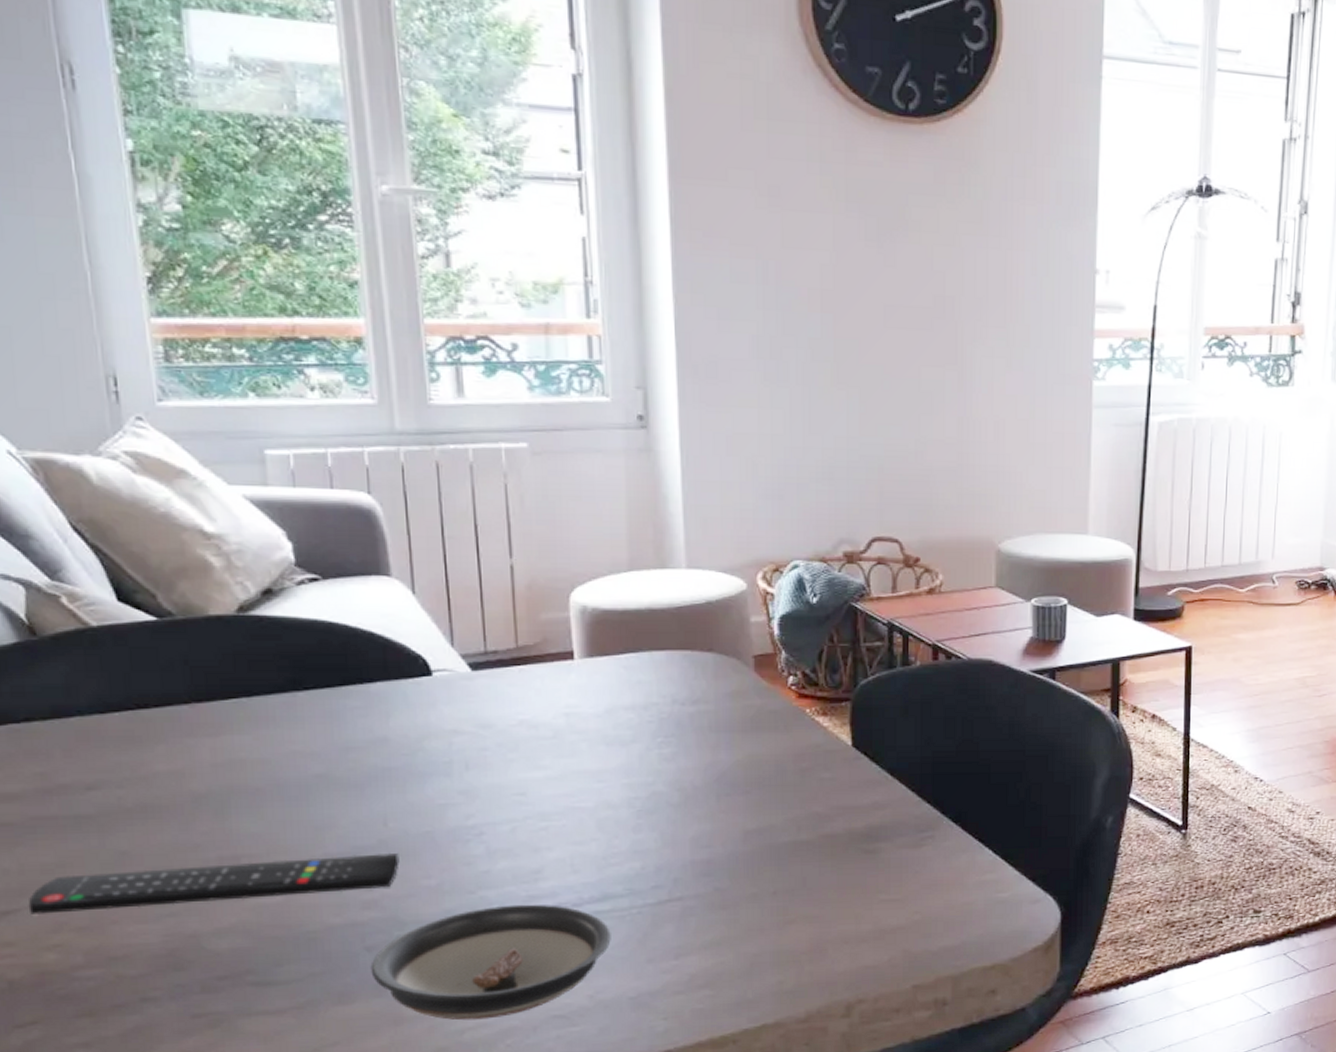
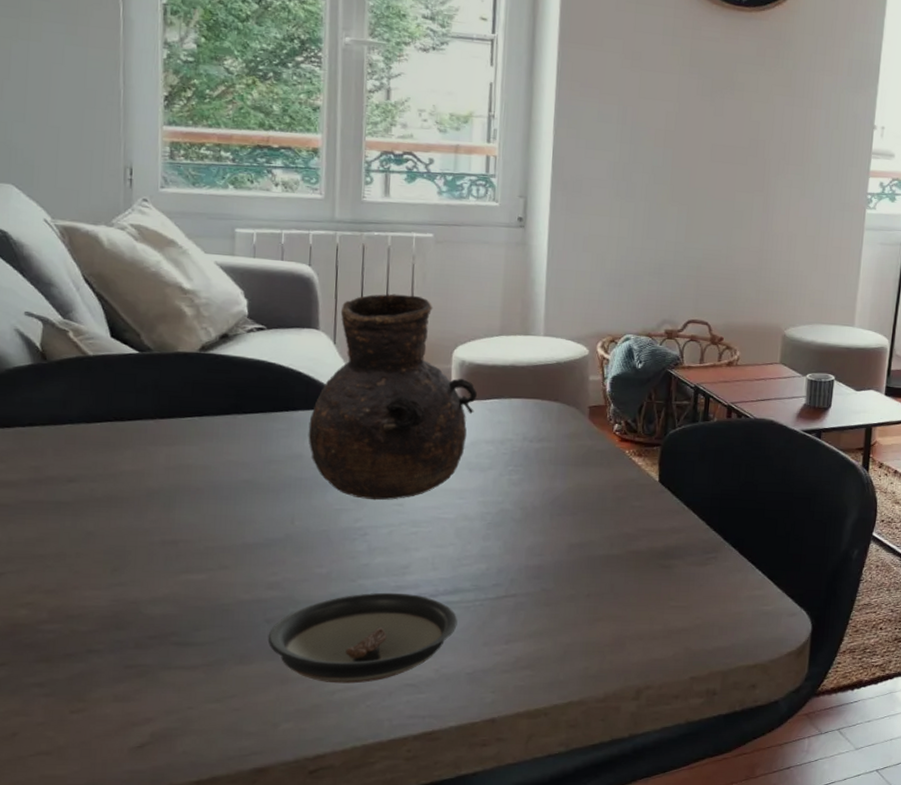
remote control: present [28,853,400,914] -> none [11,545,300,578]
vase: none [391,524,606,791] -> present [308,294,477,500]

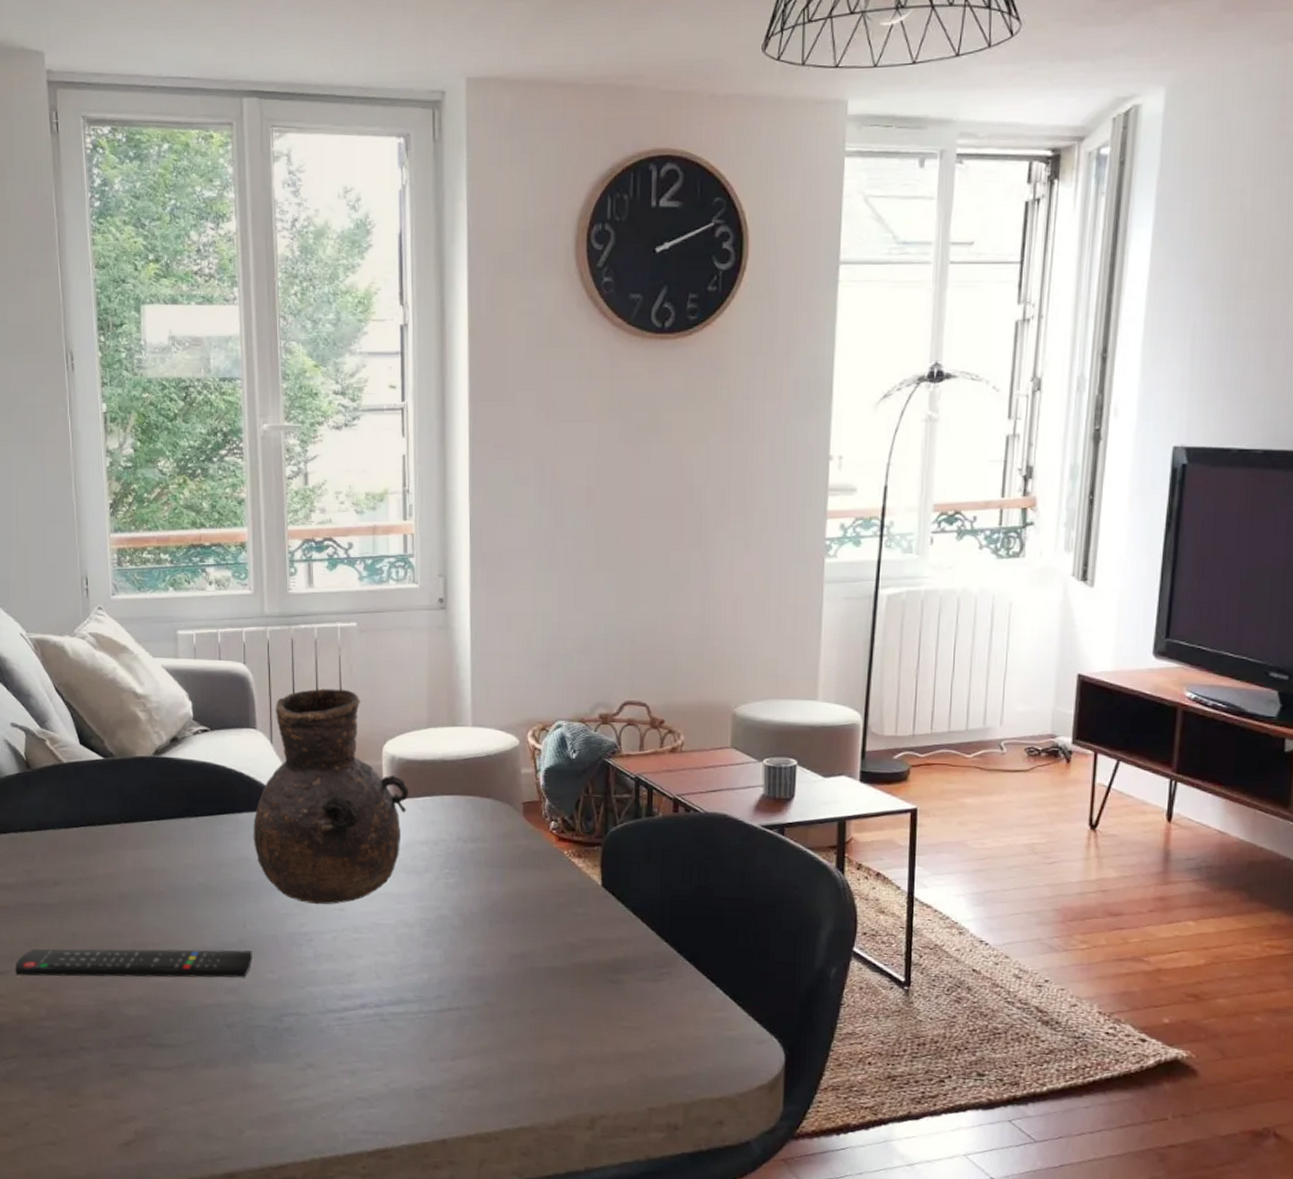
remote control: none [11,545,300,578] -> present [15,948,253,978]
saucer: present [267,592,458,684] -> none [229,1000,403,1094]

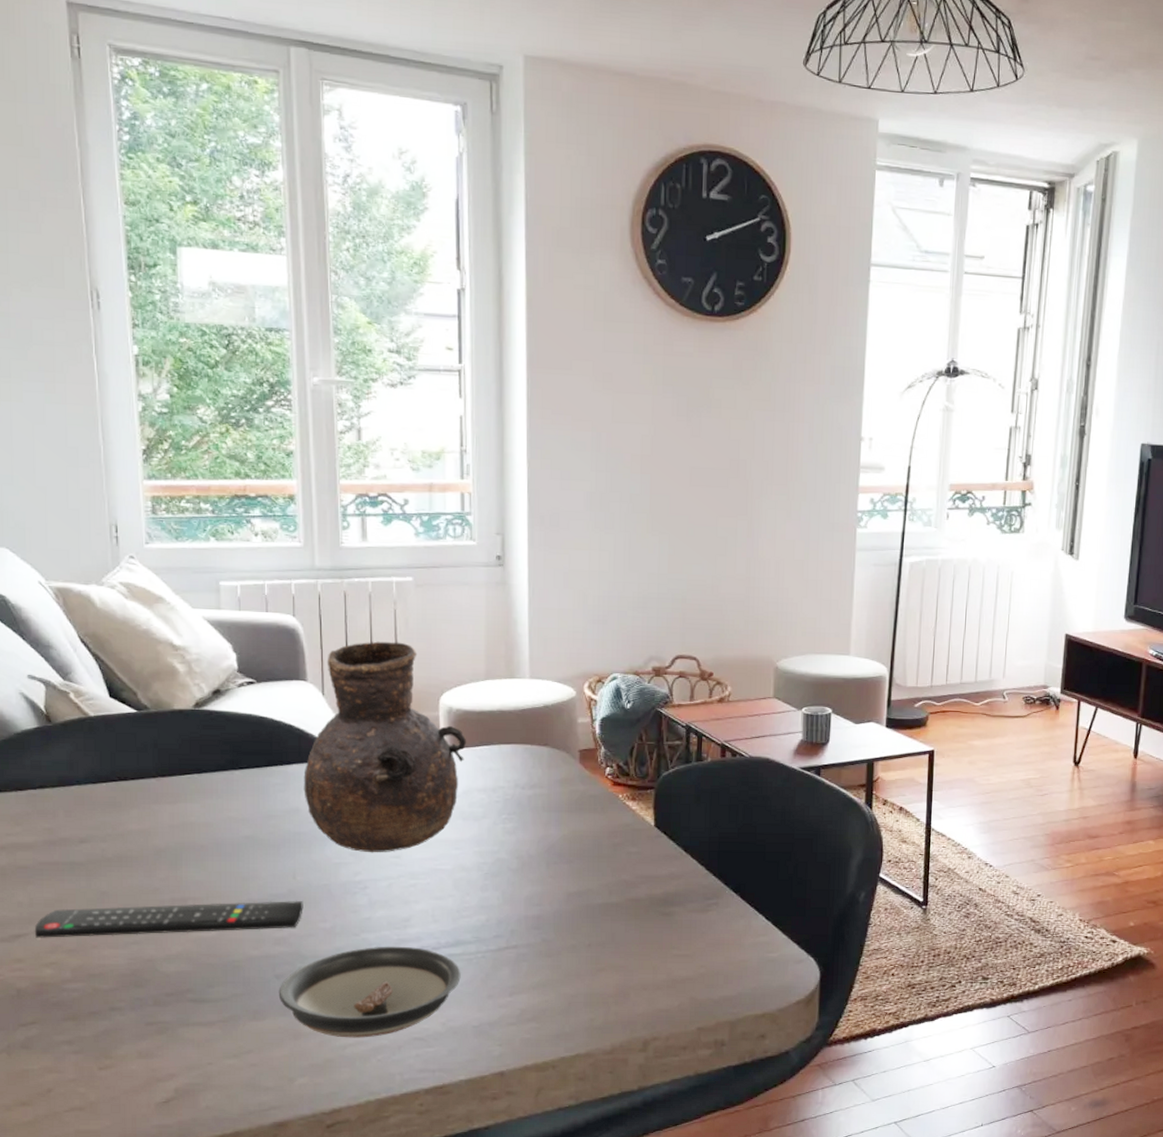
saucer: none [229,1000,403,1094] -> present [278,946,461,1038]

